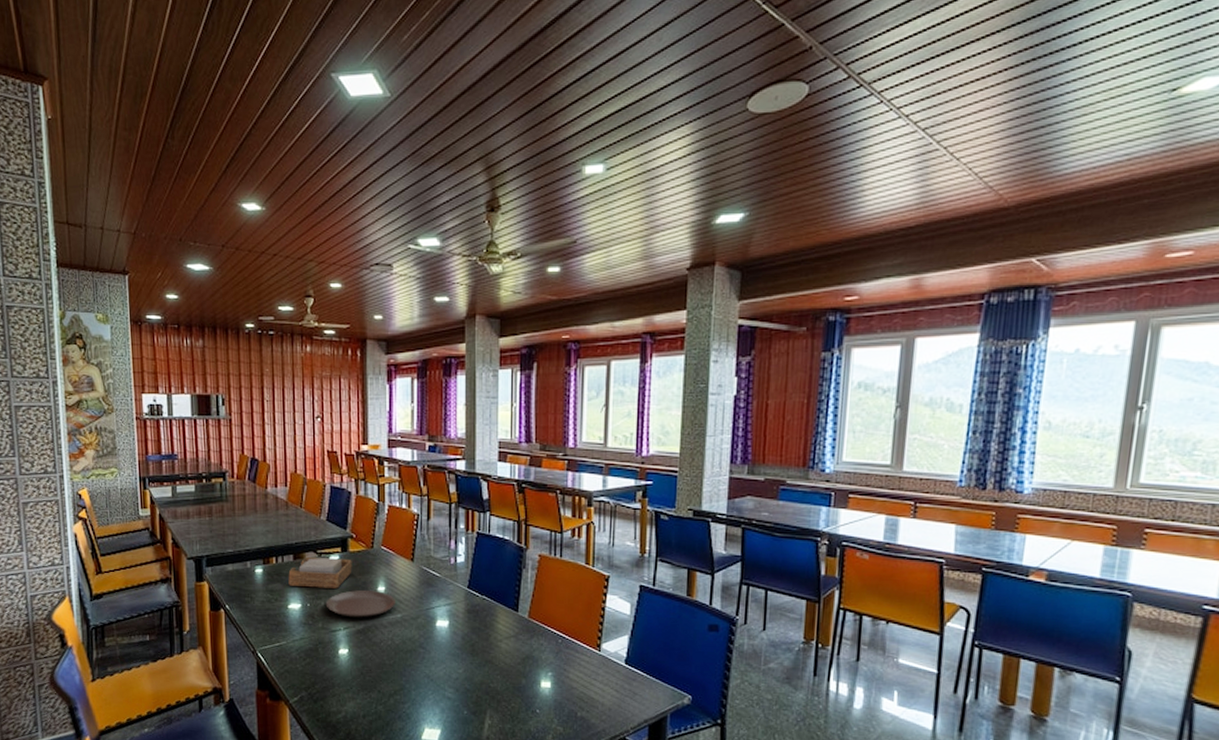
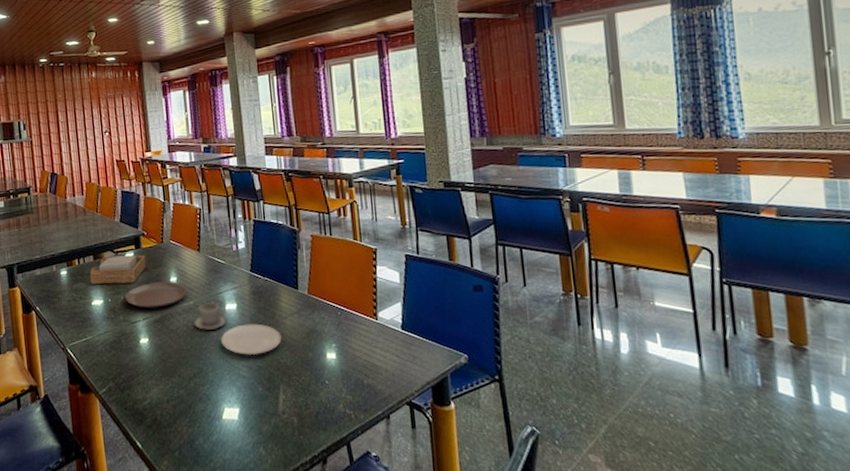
cup: none [399,616,436,646] -> present [193,301,227,330]
plate: none [428,643,494,677] -> present [221,323,282,356]

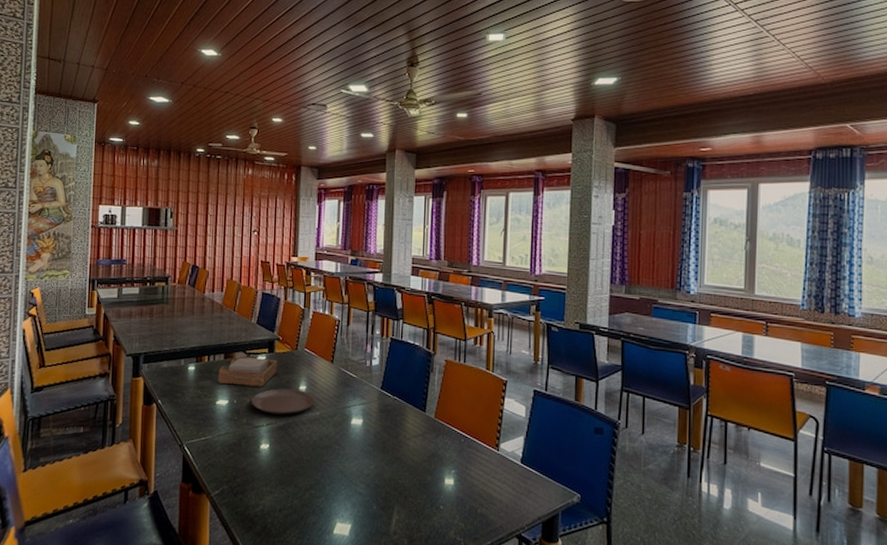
cup: present [193,301,227,330] -> none [316,414,351,443]
plate: present [221,323,282,356] -> none [342,441,403,474]

